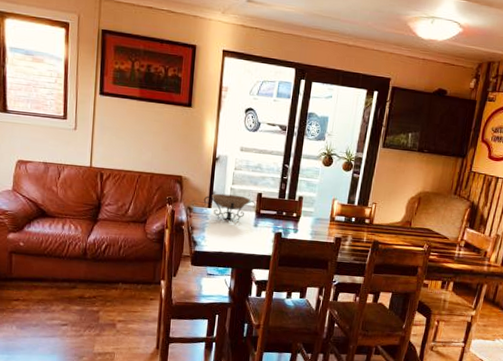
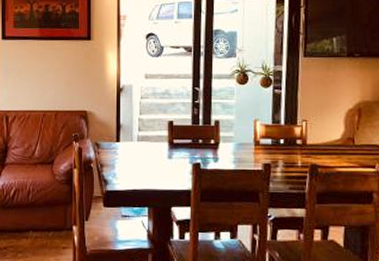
decorative bowl: present [203,193,256,222] -> none [111,125,168,155]

